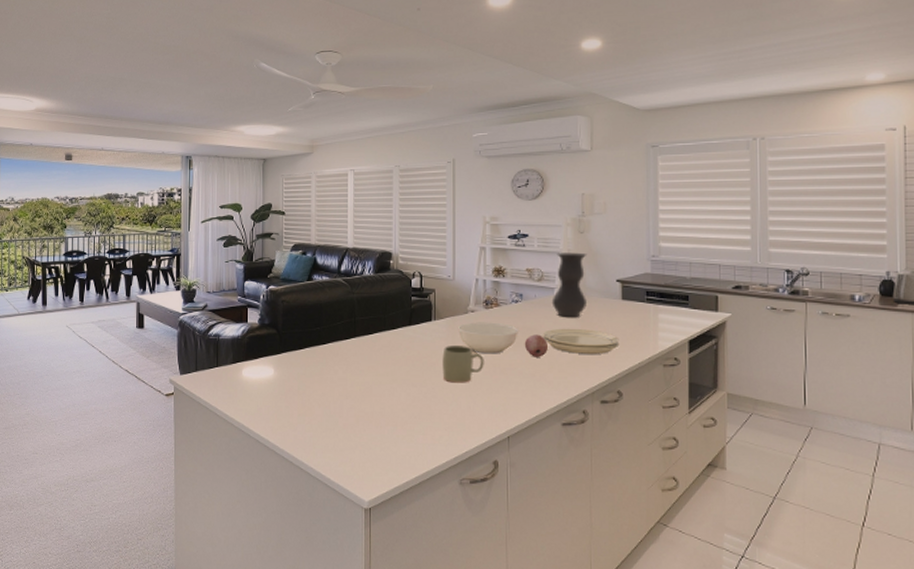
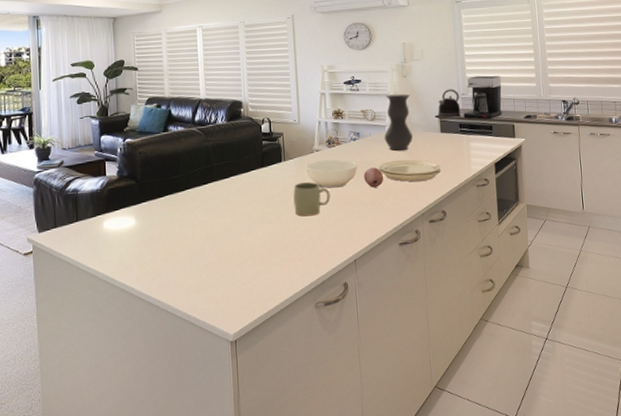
kettle: none [619,249,649,283] -> present [437,89,461,118]
coffee maker: none [652,235,705,287] -> present [463,75,502,119]

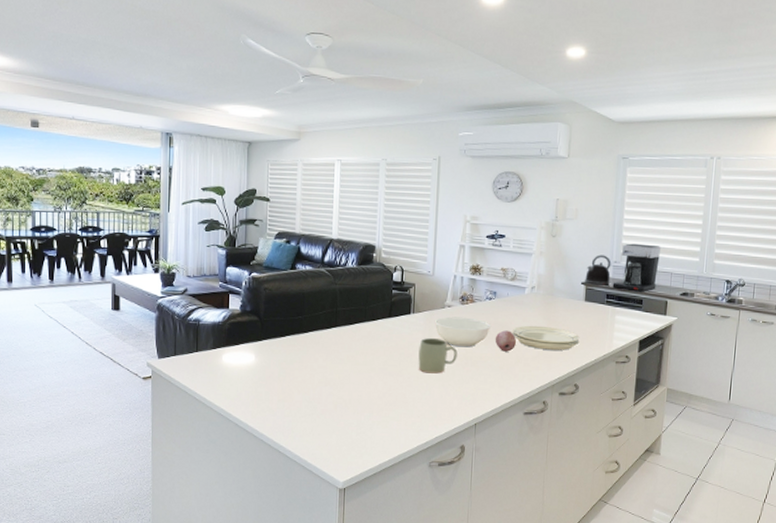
vase: present [384,94,413,152] -> none [522,254,558,317]

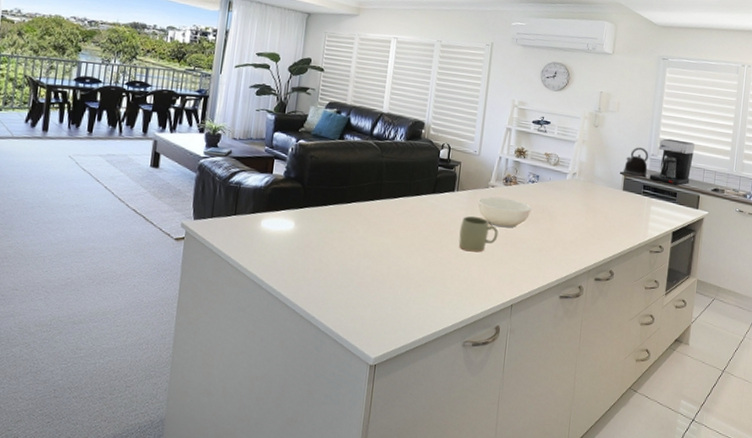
fruit: present [495,330,516,352] -> none [535,213,556,235]
plate: present [513,325,580,350] -> none [553,210,617,237]

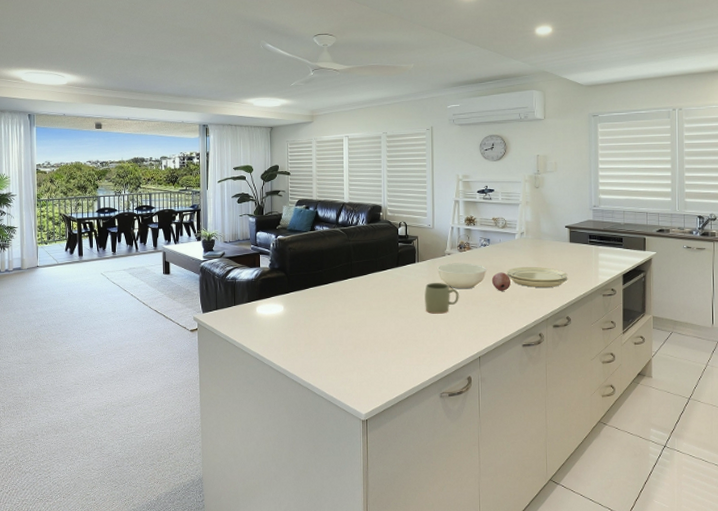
fruit: none [535,213,556,235] -> present [491,272,510,291]
plate: none [553,210,617,237] -> present [507,266,568,287]
kettle: present [623,147,649,178] -> none [567,201,591,229]
coffee maker: present [649,138,696,186] -> none [594,189,636,231]

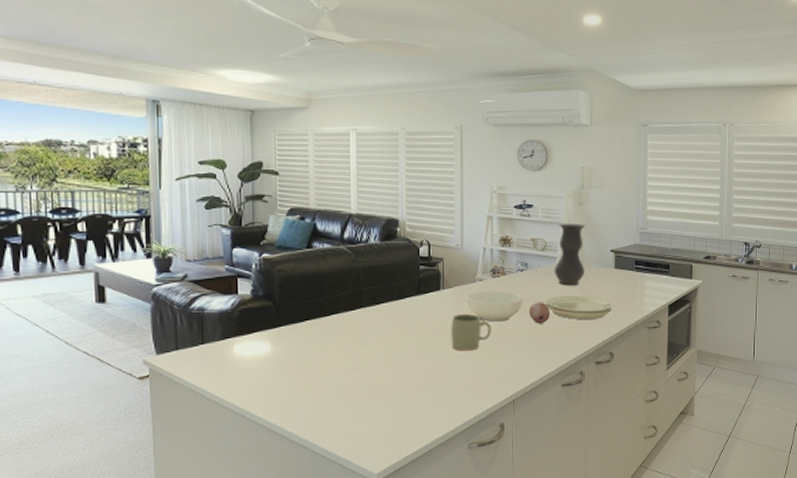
vase: none [513,204,542,259] -> present [554,223,586,286]

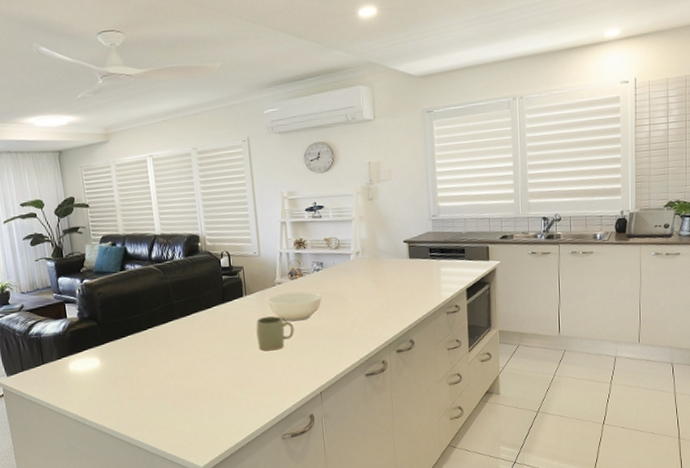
fruit: present [528,302,550,324] -> none [327,298,349,319]
plate: present [546,295,612,319] -> none [344,288,410,312]
vase: present [554,223,586,286] -> none [348,218,379,281]

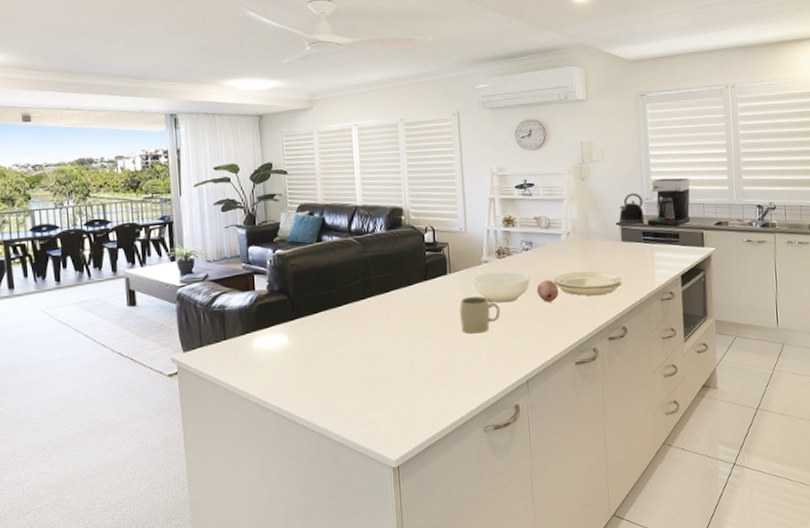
fruit: none [327,298,349,319] -> present [536,280,558,302]
plate: none [344,288,410,312] -> present [553,271,622,296]
kettle: none [405,210,431,242] -> present [618,193,645,225]
coffee maker: none [434,193,477,242] -> present [647,178,690,227]

